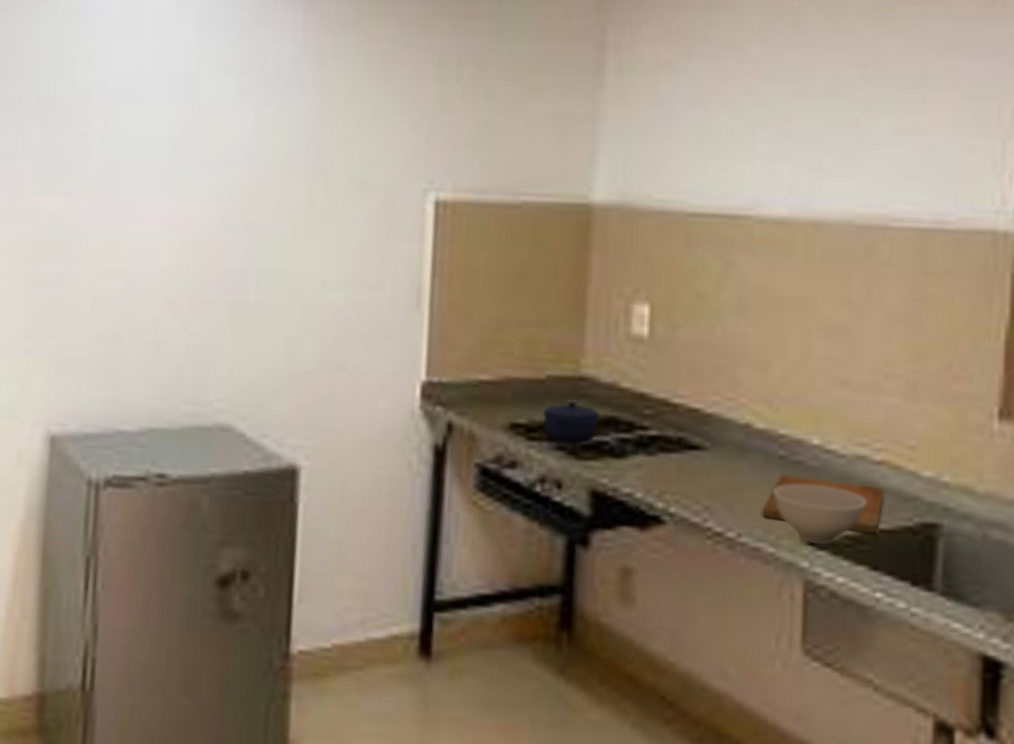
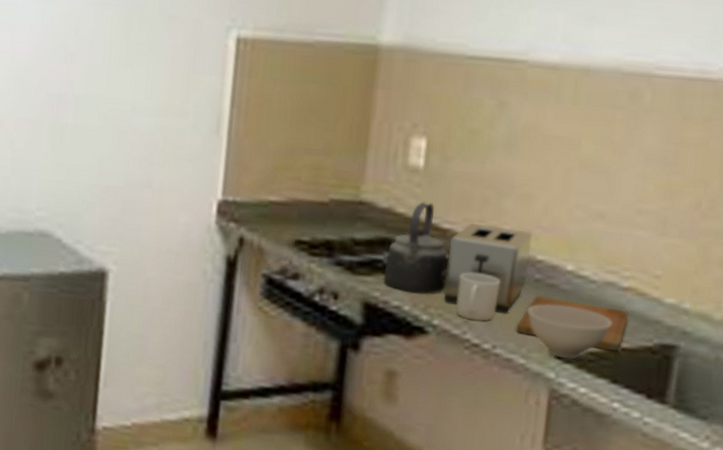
cooking pot: present [543,400,601,444] -> none [324,221,377,261]
kettle: none [611,374,681,478] -> present [383,202,448,294]
toaster: none [676,396,773,496] -> present [442,223,533,313]
mug: none [694,451,742,506] -> present [456,272,501,321]

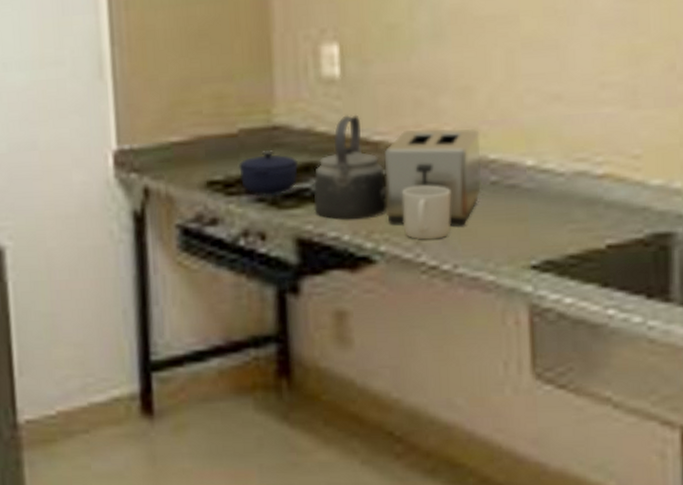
cooking pot: none [324,221,377,261] -> present [239,150,299,194]
cutting board: present [516,295,630,351] -> none [478,199,610,251]
bowl: present [528,304,613,359] -> none [488,206,591,268]

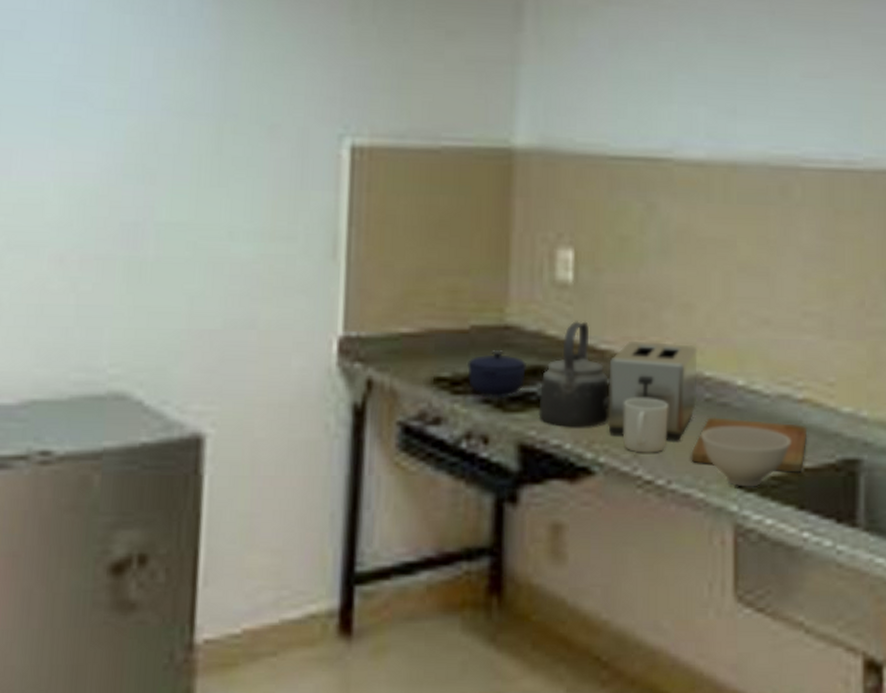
cutting board: none [478,199,610,251] -> present [691,417,808,473]
bowl: none [488,206,591,268] -> present [701,425,791,487]

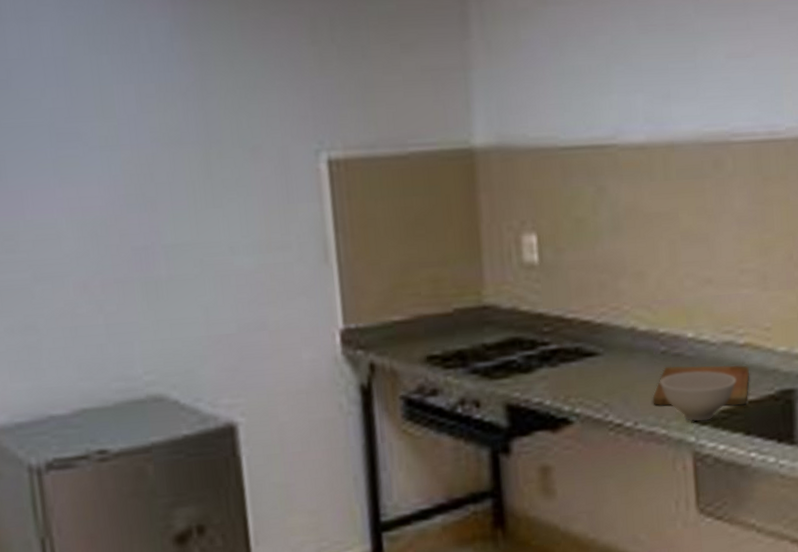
cooking pot: present [467,350,528,396] -> none [455,327,507,367]
kettle: present [538,321,610,427] -> none [519,295,581,387]
toaster: present [604,340,698,441] -> none [575,307,653,390]
mug: present [623,398,669,453] -> none [592,355,631,402]

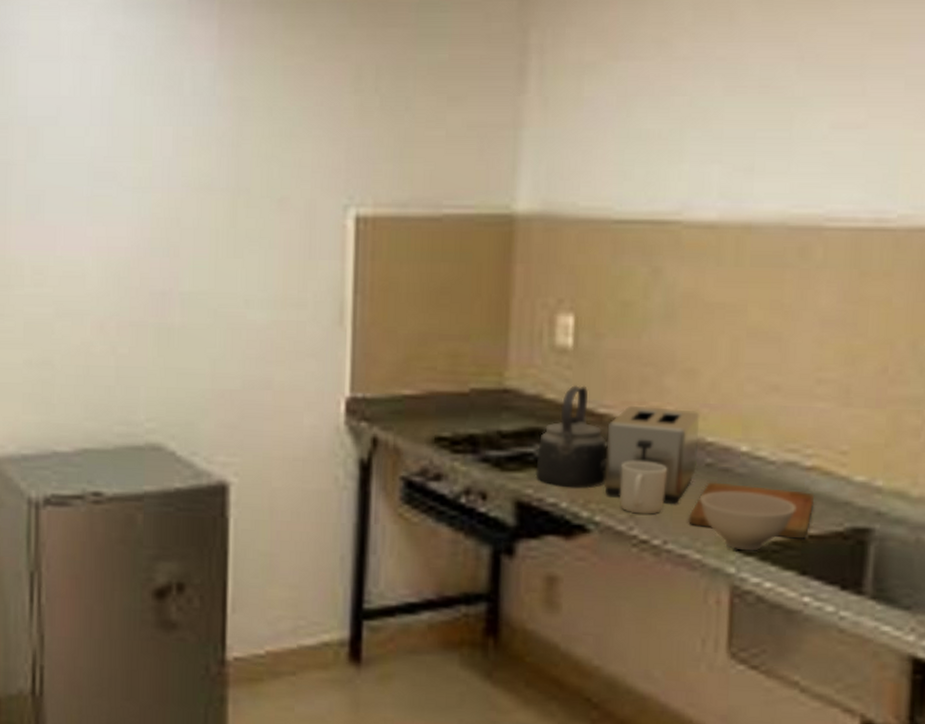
kettle: none [519,295,581,387] -> present [535,385,607,488]
toaster: none [575,307,653,390] -> present [601,405,700,504]
mug: none [592,355,631,402] -> present [620,461,668,514]

